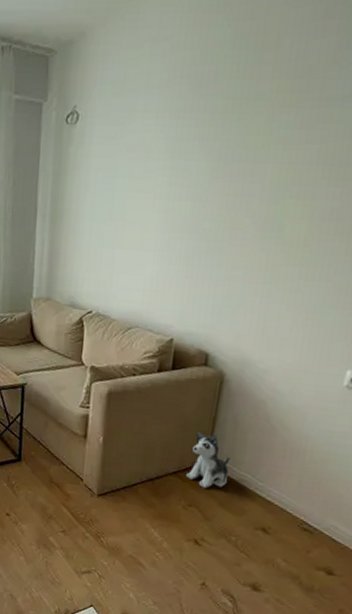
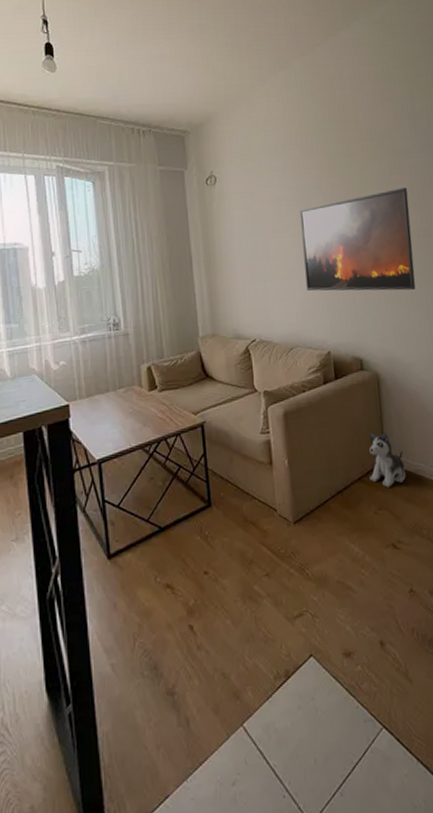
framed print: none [160,150,325,285] -> present [300,187,416,292]

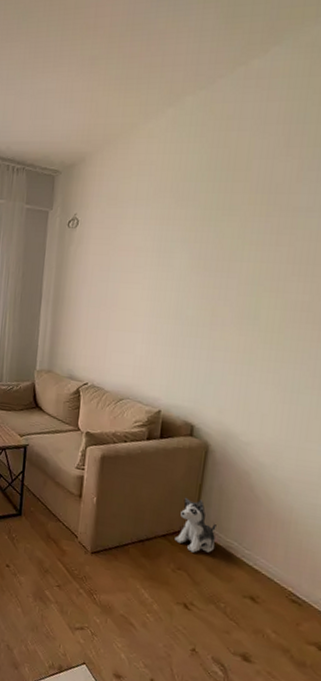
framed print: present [300,187,416,292] -> none [148,251,294,367]

